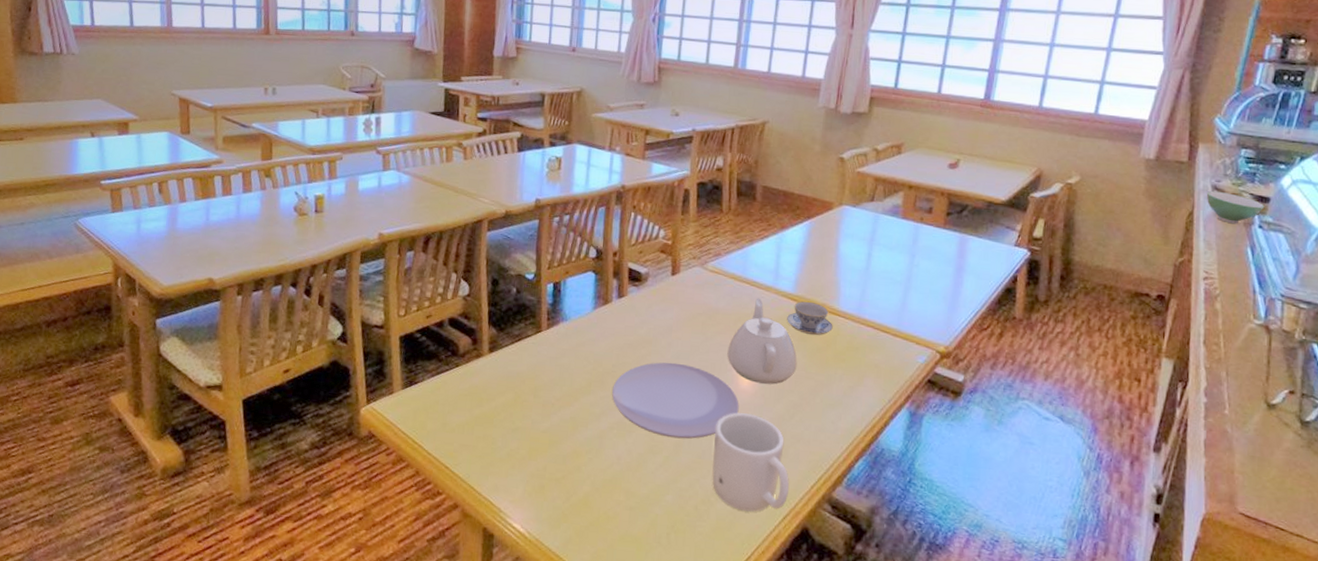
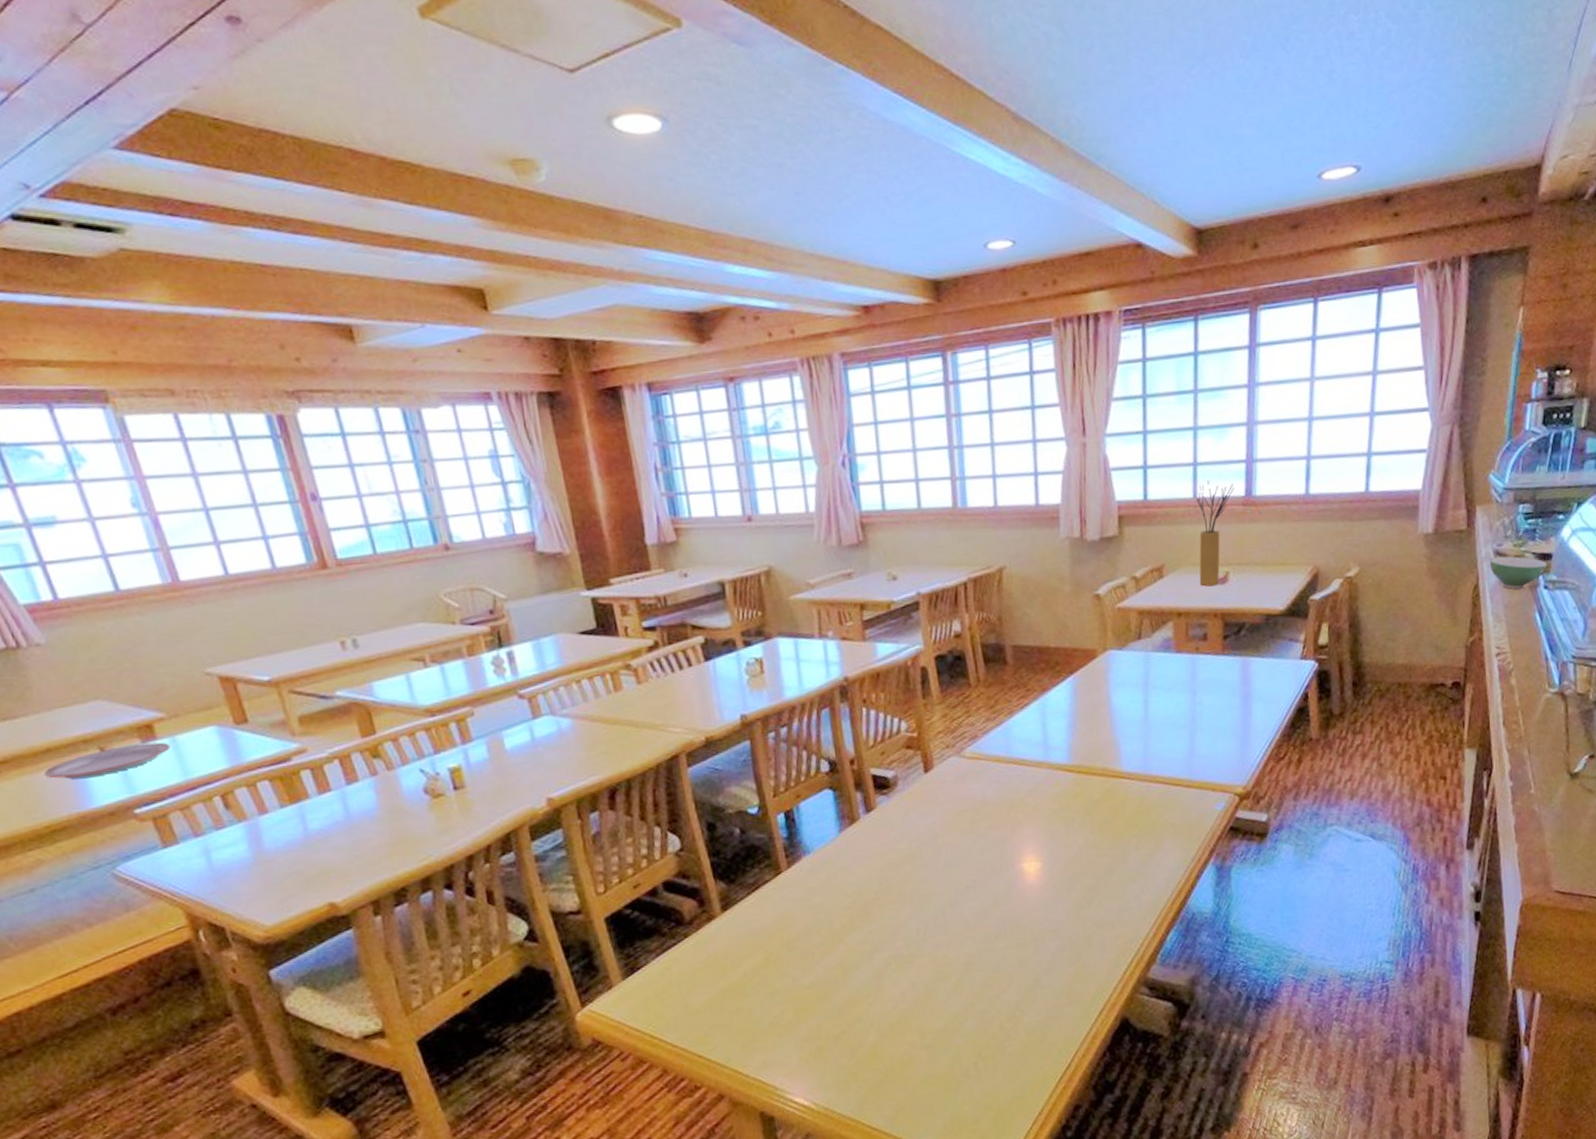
plate: none [52,134,136,153] -> present [44,742,171,779]
plate: present [612,362,739,439] -> none [880,871,1030,959]
mug: present [712,412,790,513] -> none [1007,909,1101,1018]
teapot: present [727,298,797,385] -> none [1005,777,1087,874]
teacup: present [787,301,833,336] -> none [1066,768,1119,807]
vase: none [932,81,975,169] -> present [1196,480,1234,587]

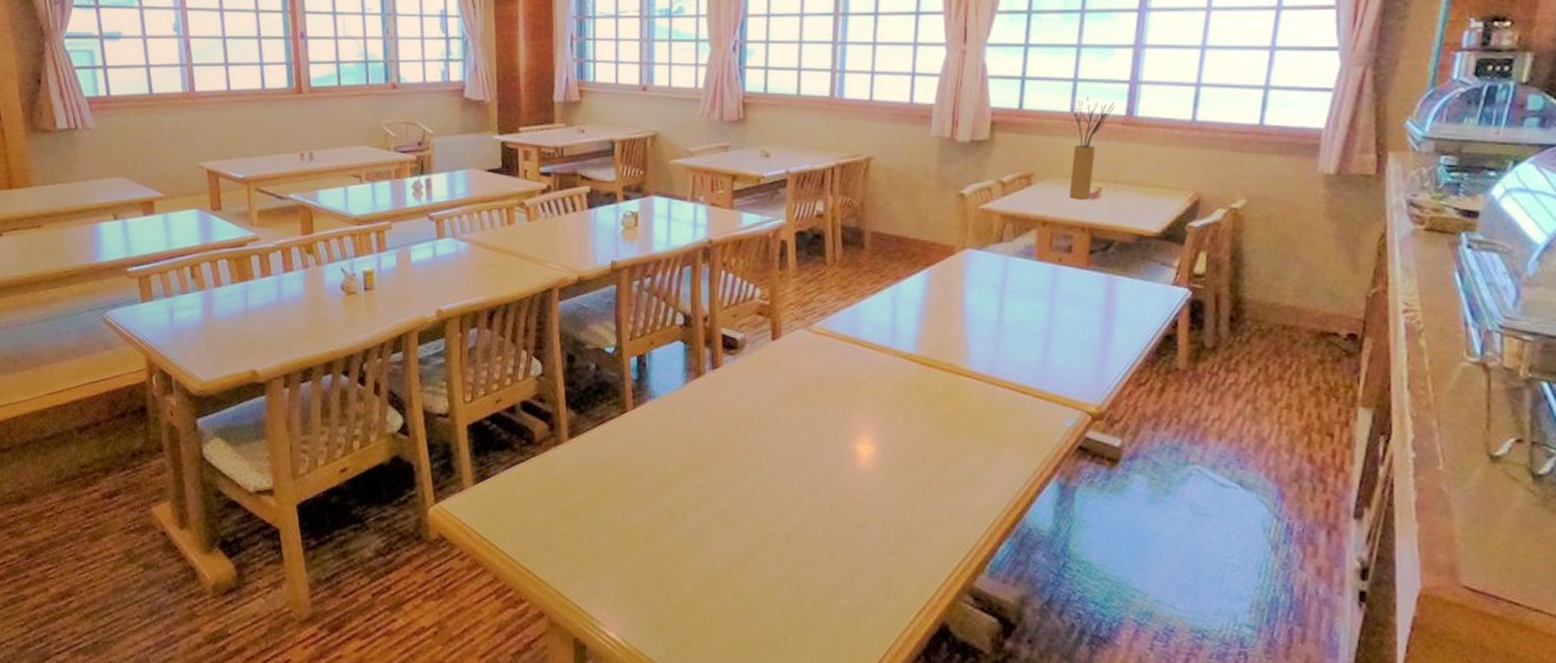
plate: present [44,742,171,779] -> none [73,216,162,238]
bowl: present [1489,556,1548,590] -> none [1400,207,1473,245]

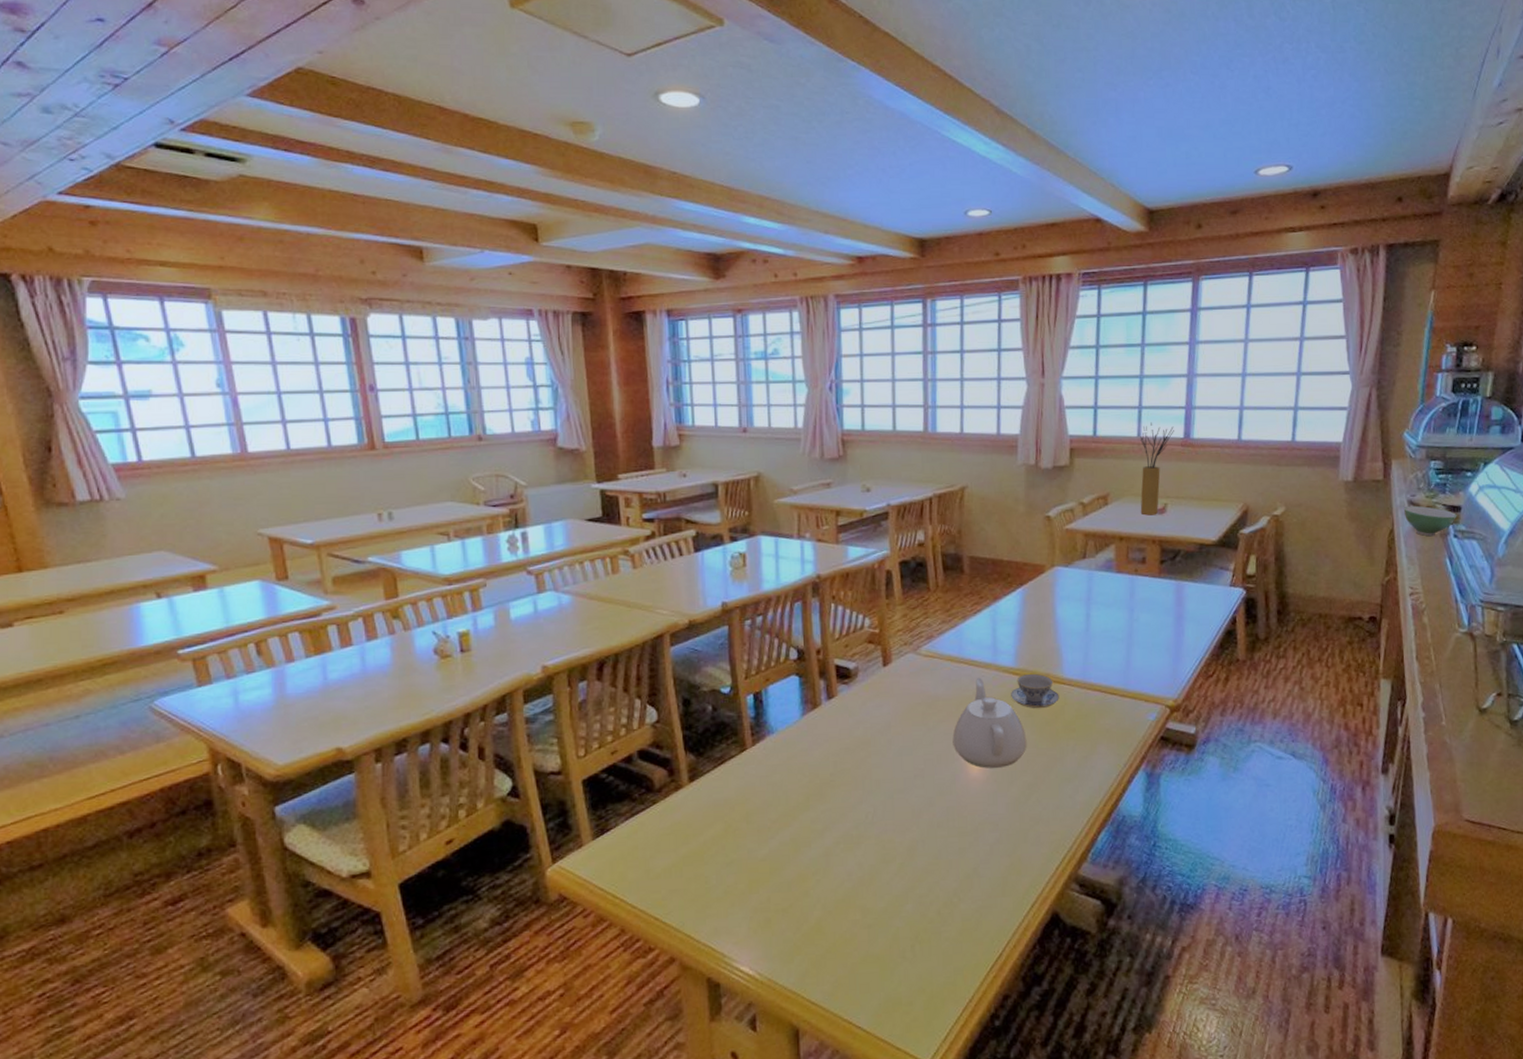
teapot: none [841,361,924,460] -> present [952,677,1027,768]
teacup: none [909,362,963,402] -> present [1011,673,1059,709]
bowl: none [1400,207,1473,245] -> present [1403,505,1457,537]

